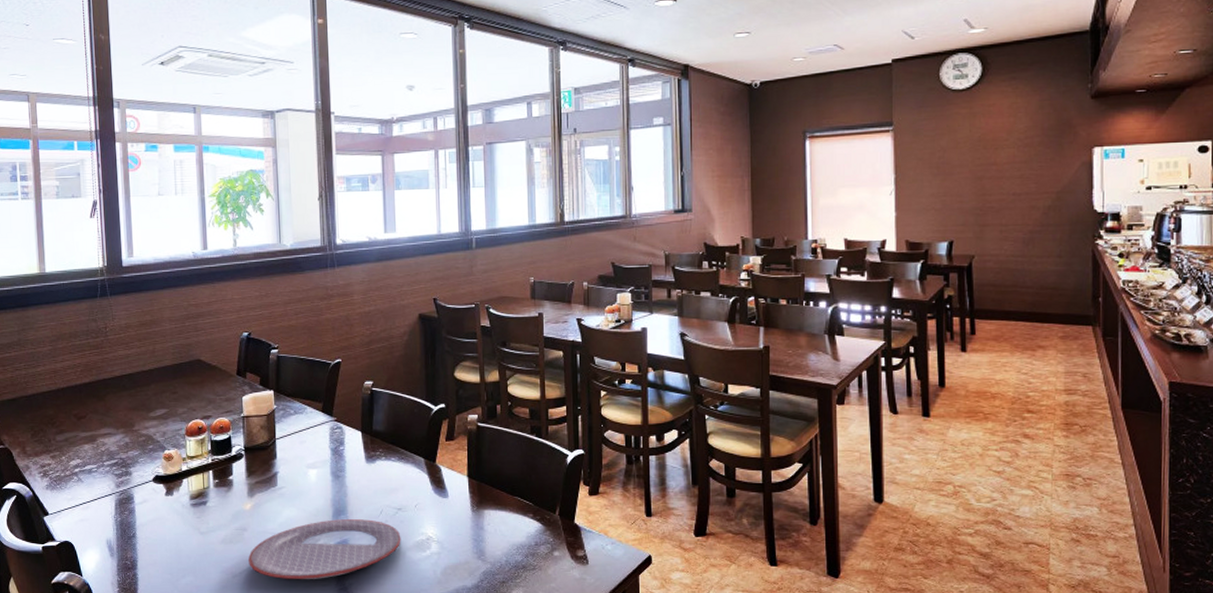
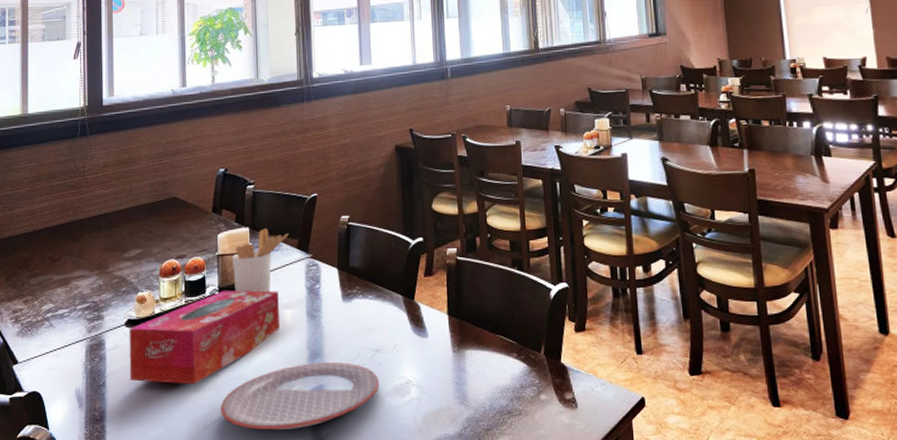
tissue box: none [157,449,305,538] -> present [129,290,279,385]
utensil holder: none [257,392,313,453] -> present [231,229,289,293]

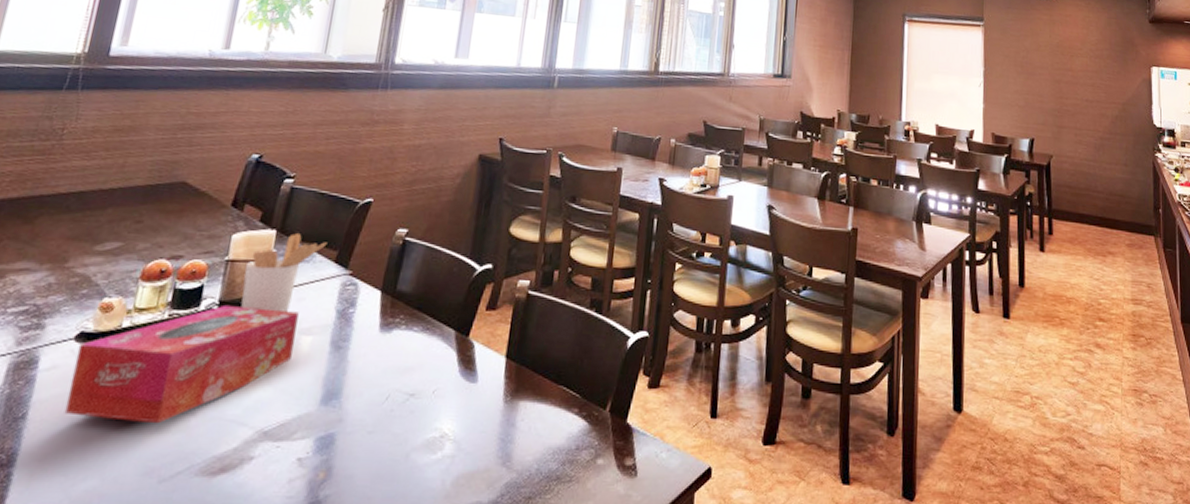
plate: present [221,362,380,429] -> none [187,405,408,488]

